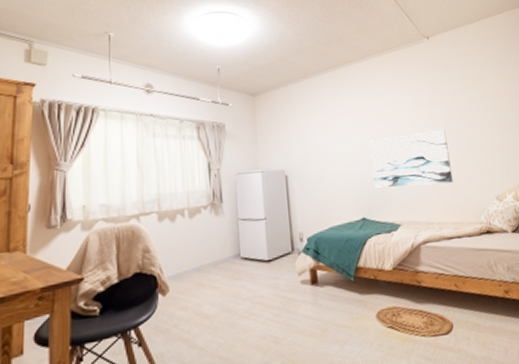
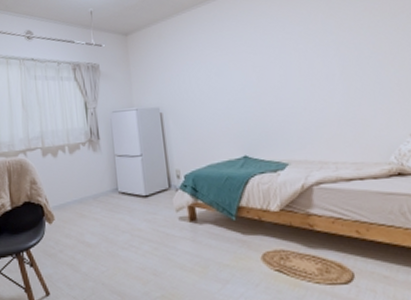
wall art: present [369,129,453,188] -> none [250,58,353,125]

